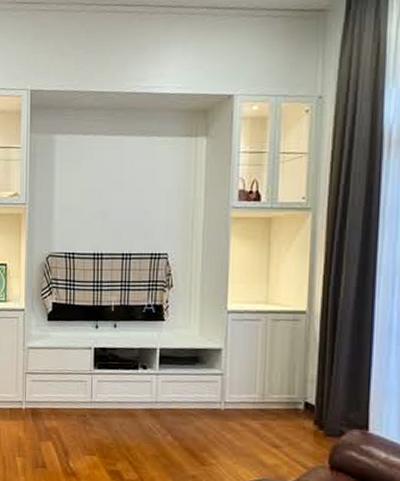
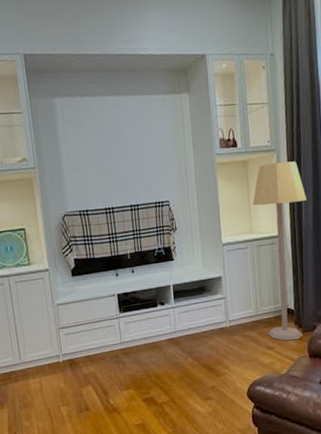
lamp: none [273,224,350,444] -> present [252,161,307,341]

